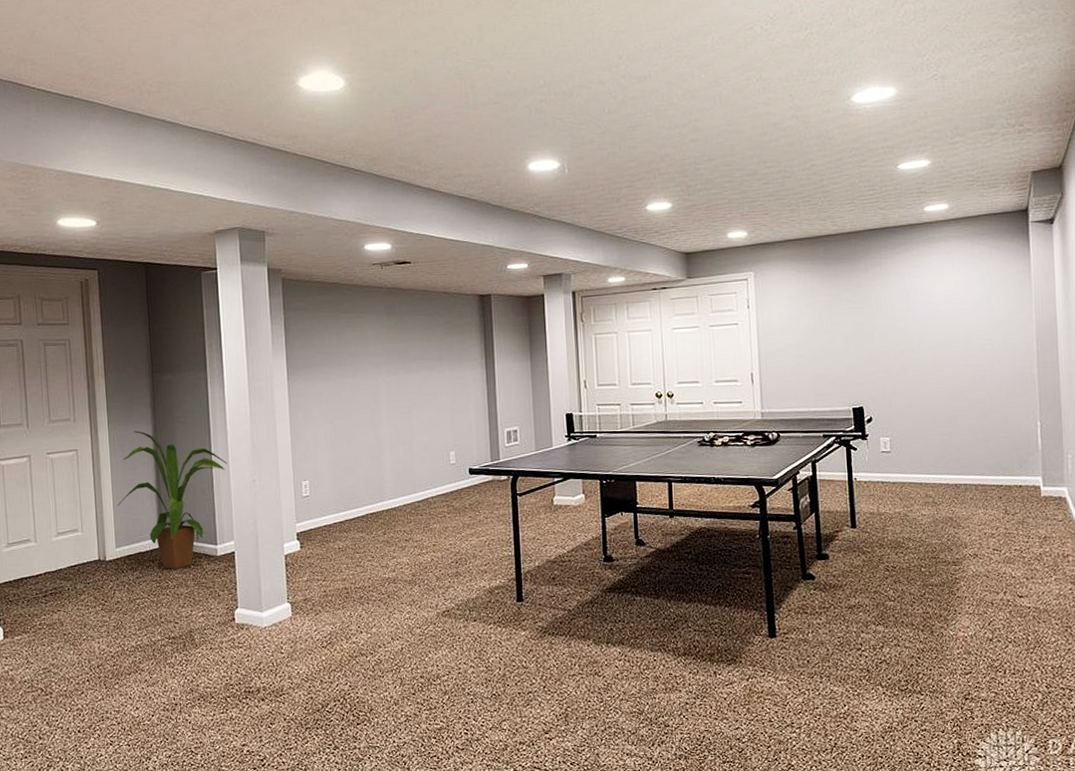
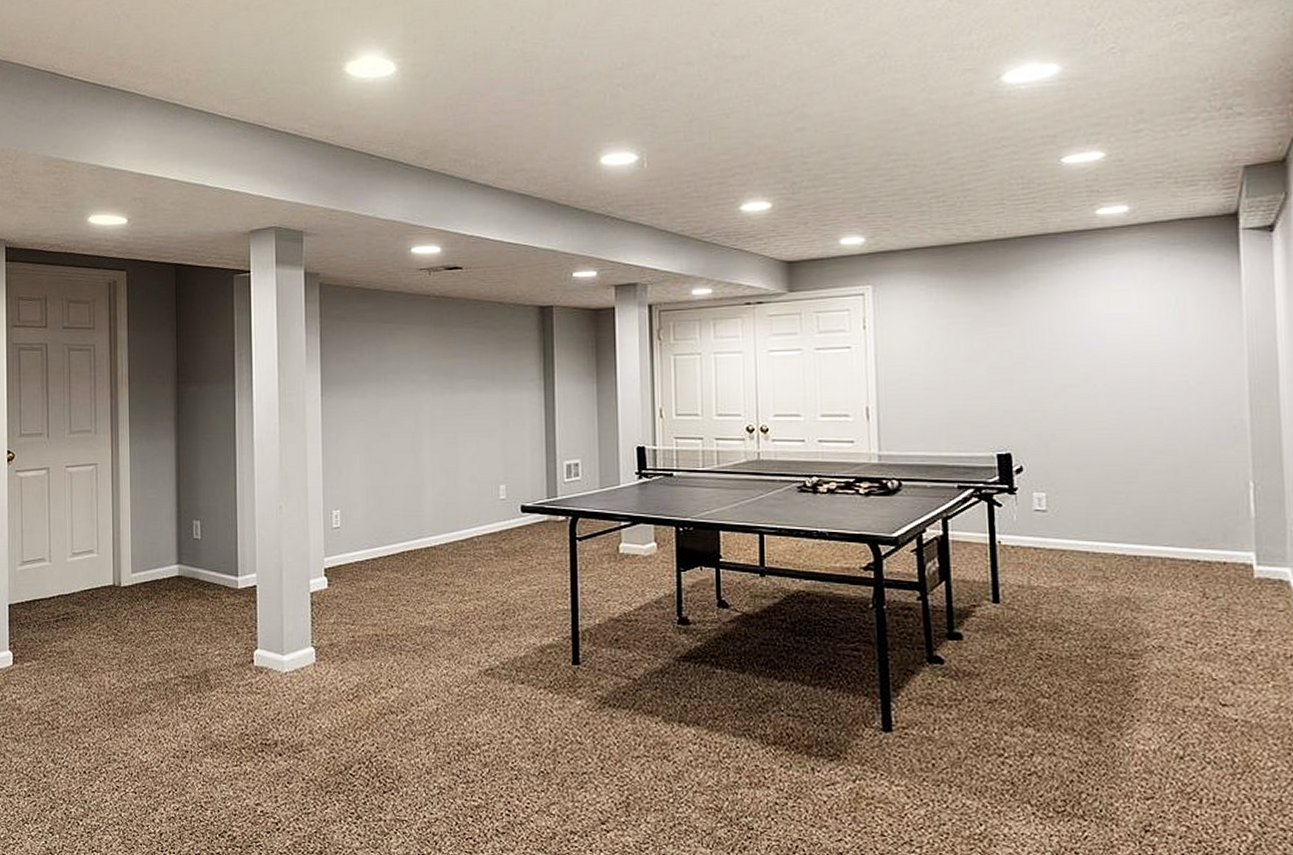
house plant: present [117,430,228,570] -> none [135,446,253,602]

